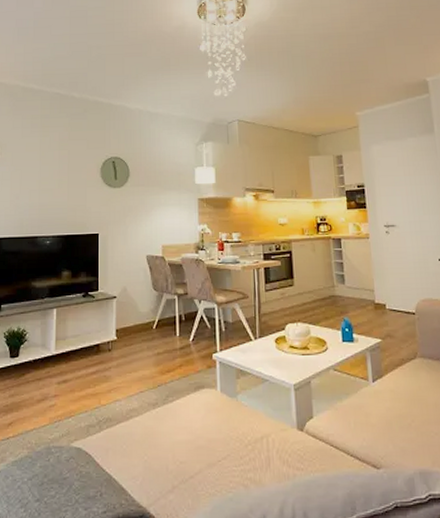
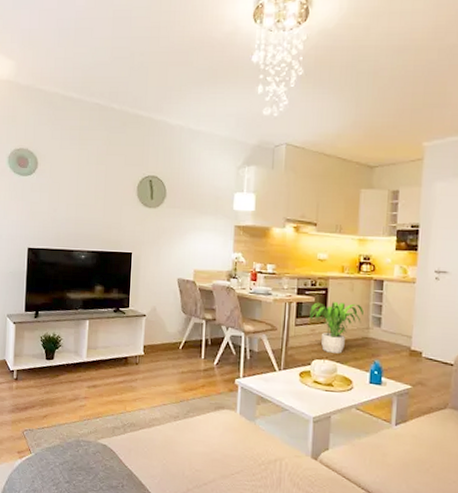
potted plant: none [277,263,327,315] -> present [309,302,364,354]

